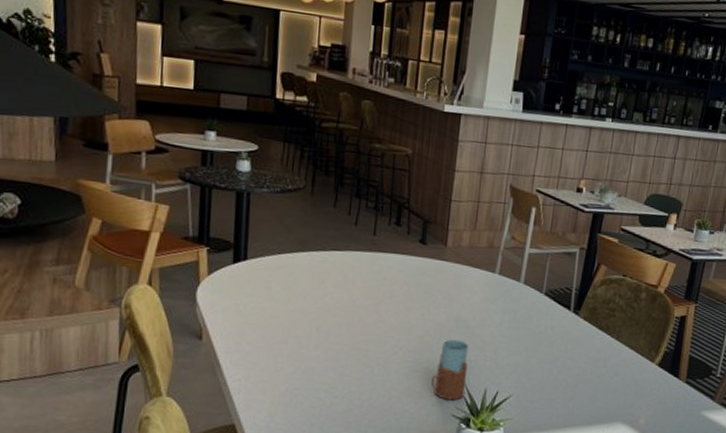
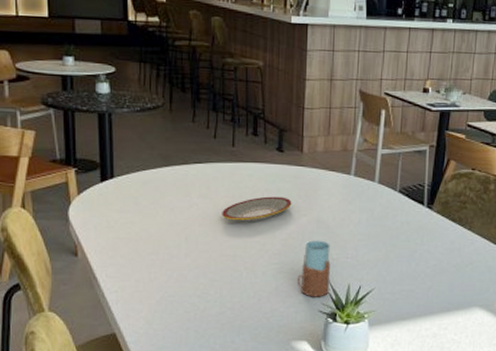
plate: none [357,290,432,315] -> present [222,196,292,221]

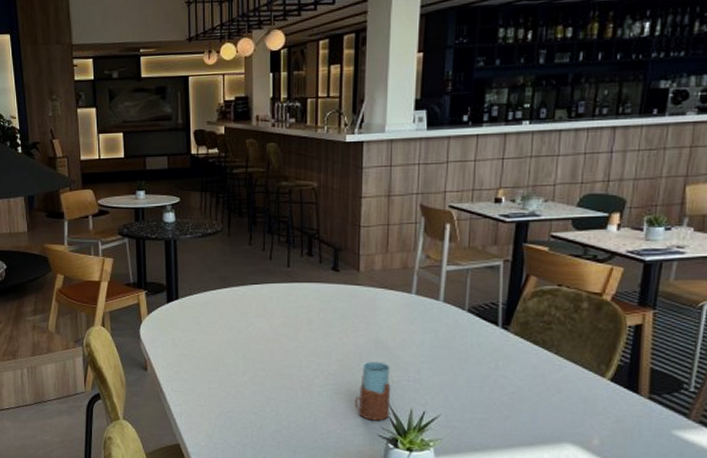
plate: present [222,196,292,221] -> none [277,316,349,341]

